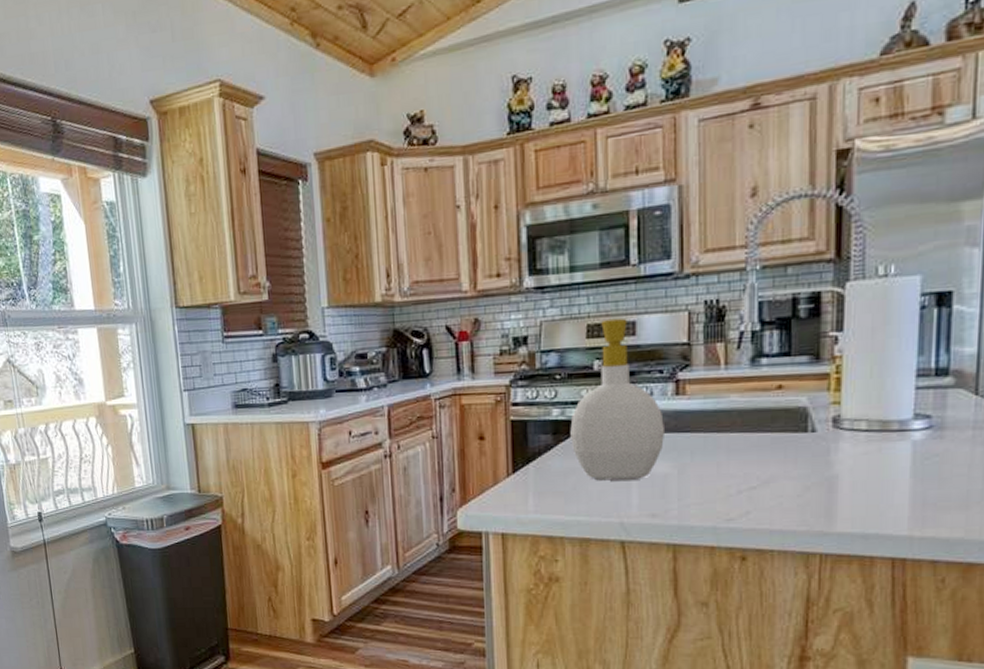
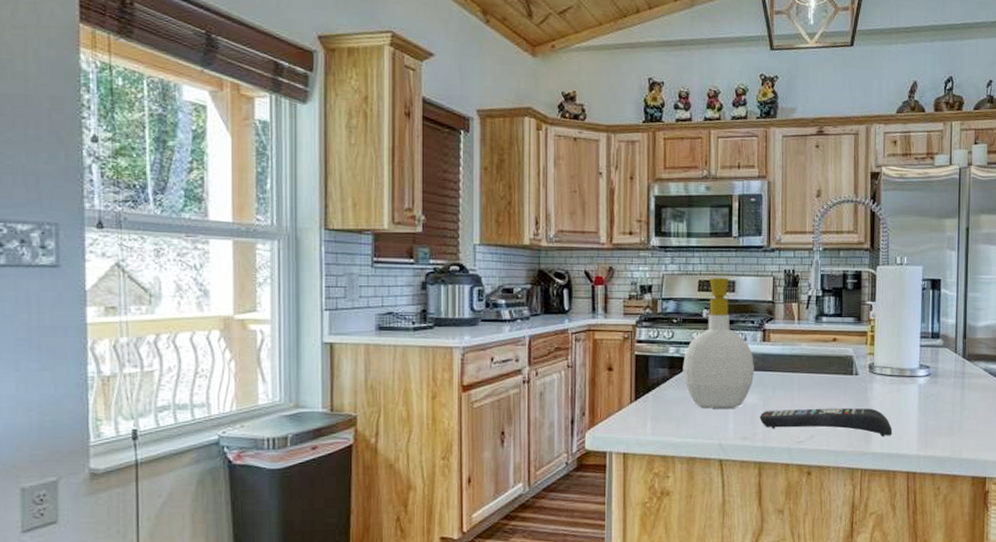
remote control: none [673,475,869,511] -> present [759,407,893,436]

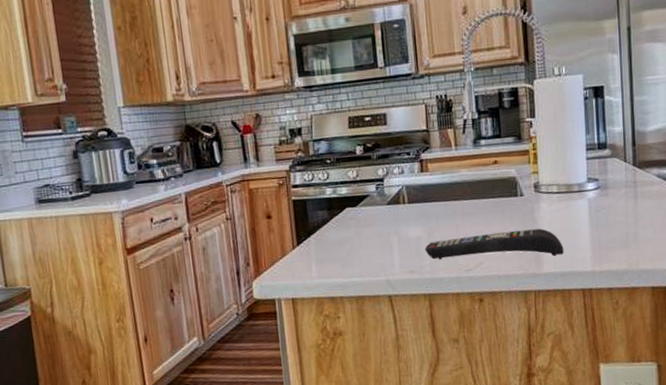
soap bottle: present [683,277,755,409] -> none [341,111,416,247]

